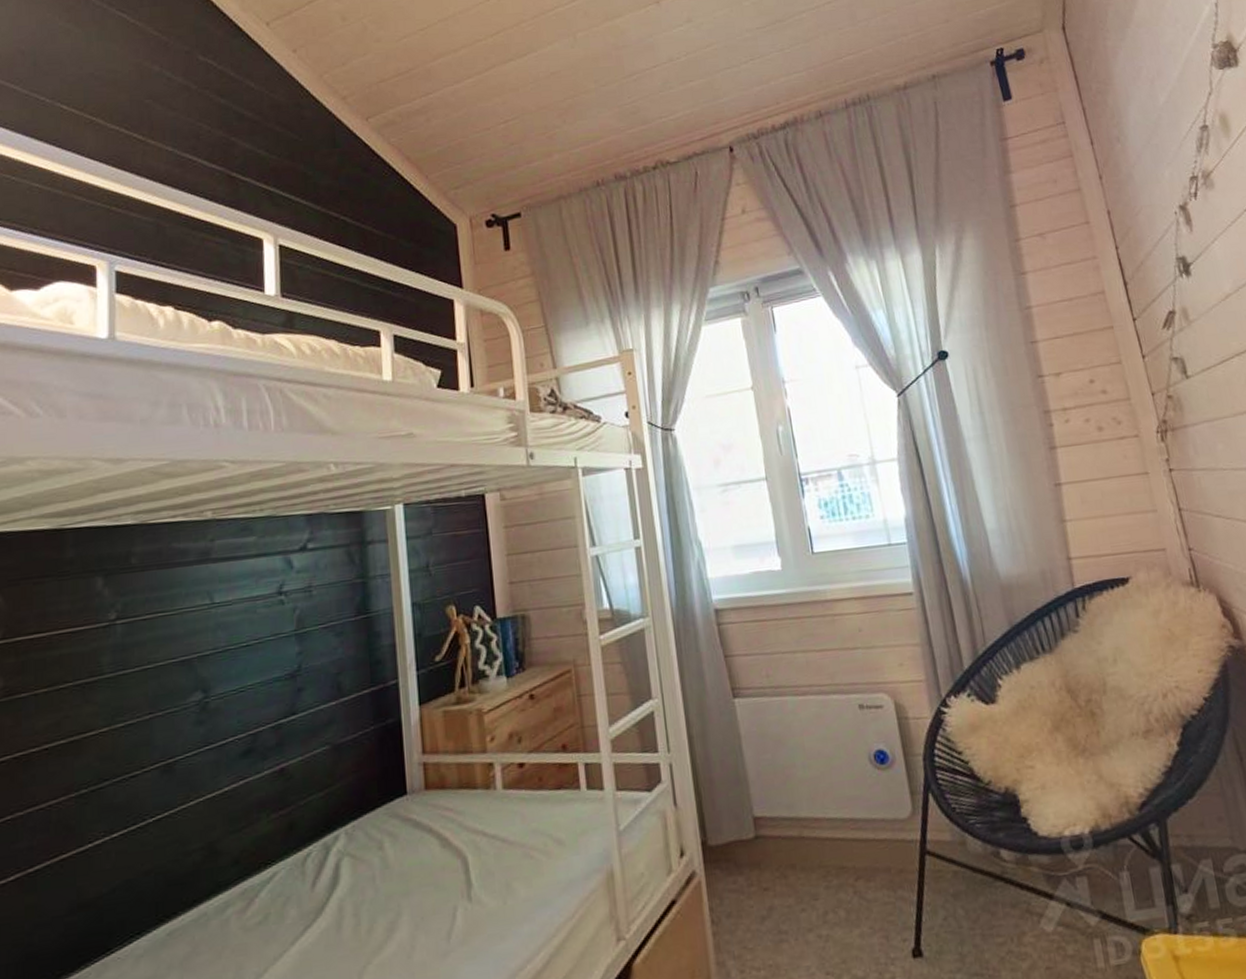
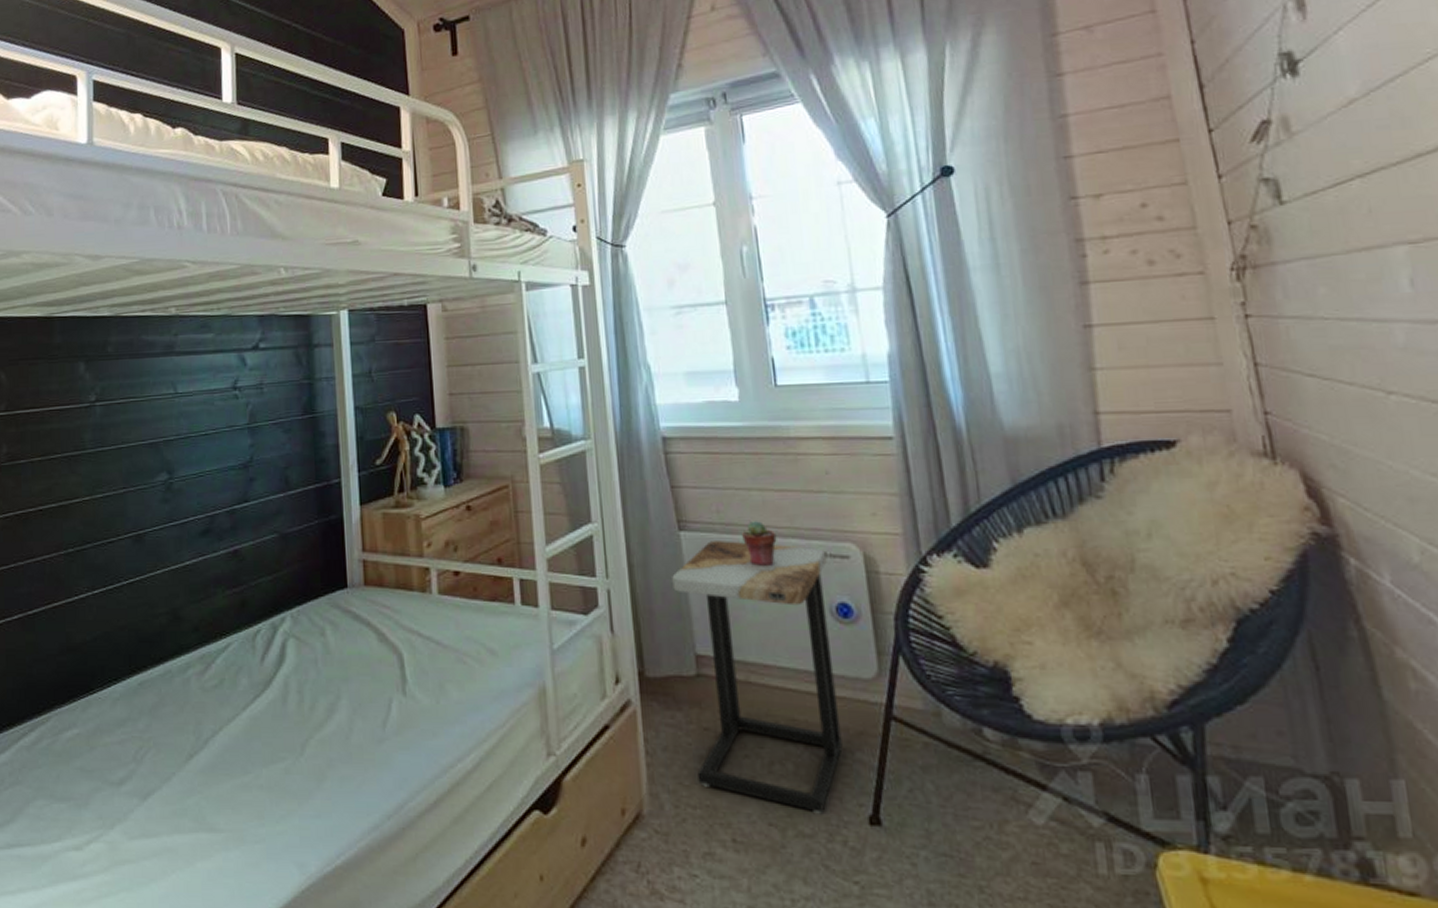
side table: none [729,701,886,956] -> present [672,541,843,815]
potted succulent: none [790,680,821,725] -> present [742,520,777,567]

